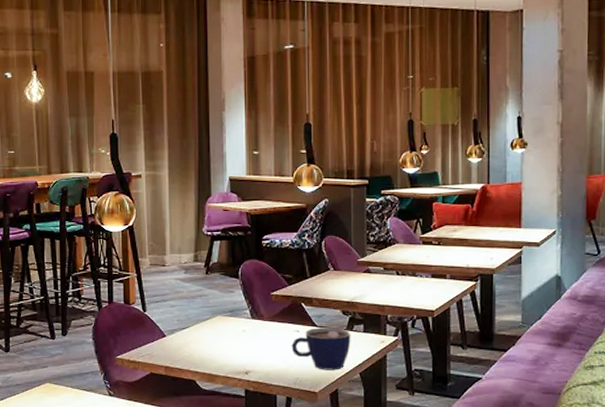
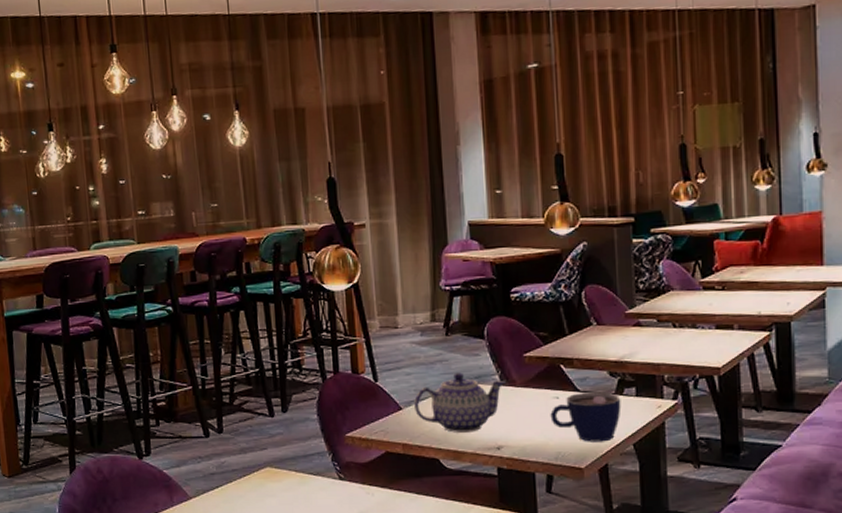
teapot: none [177,306,255,358] -> present [414,372,505,433]

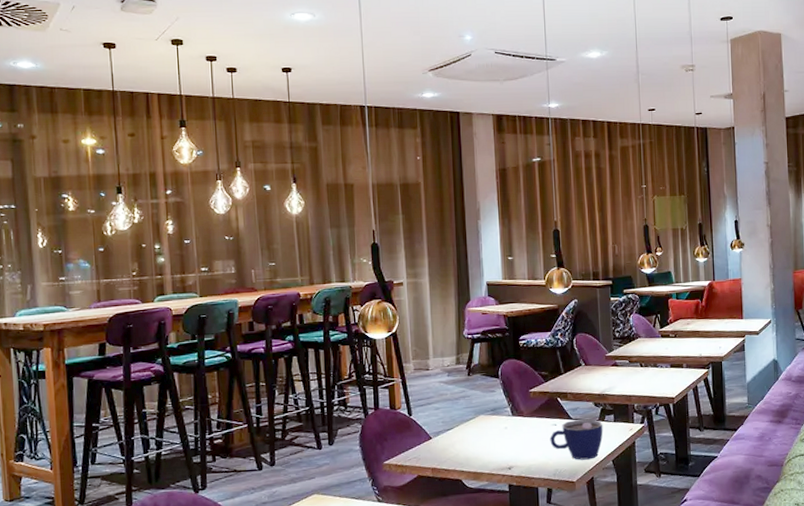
teapot: present [414,372,505,433] -> none [442,406,515,457]

